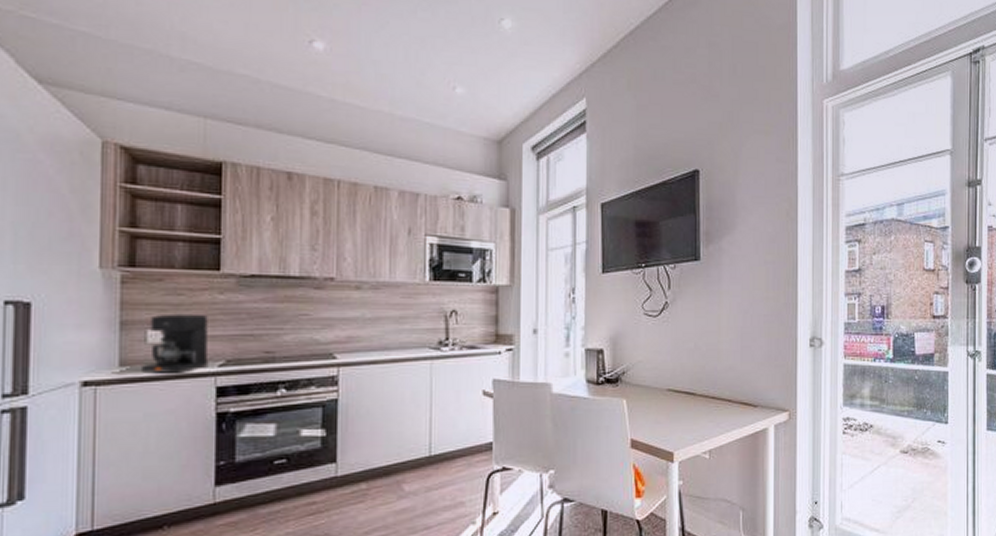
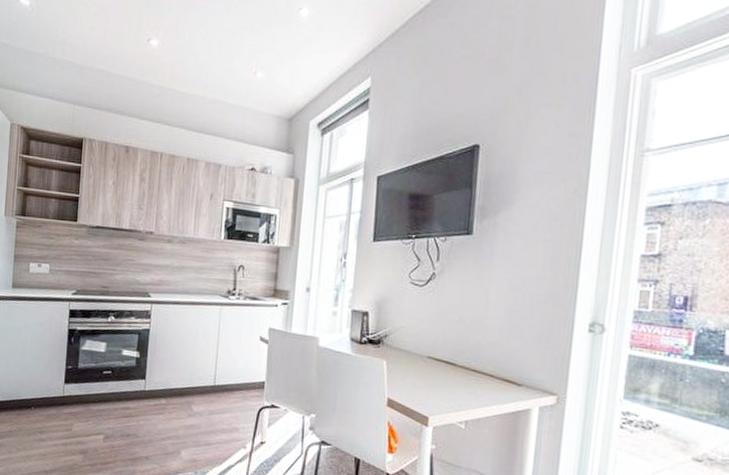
coffee maker: present [142,313,209,373] -> none [25,252,67,297]

